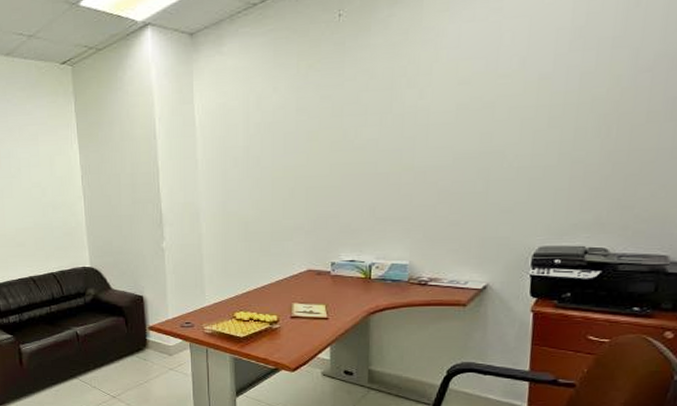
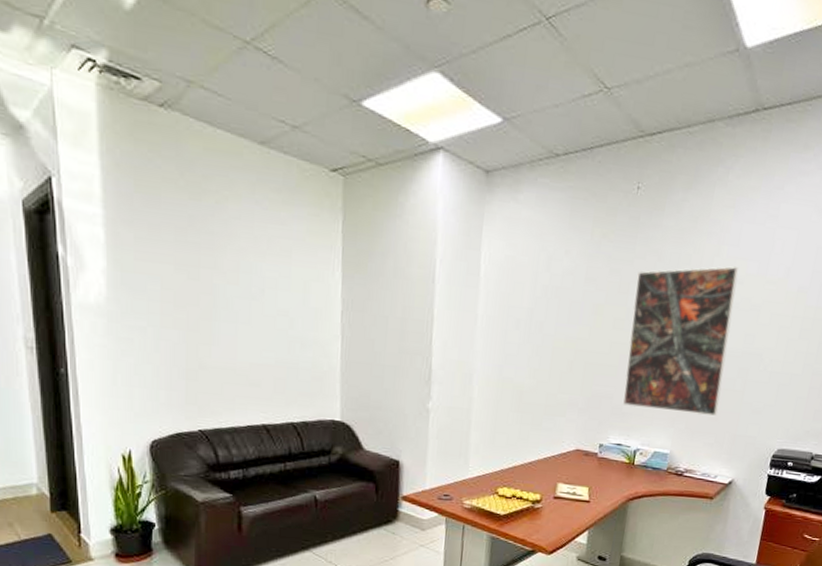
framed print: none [349,68,463,223] -> present [623,266,738,416]

